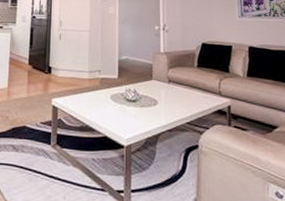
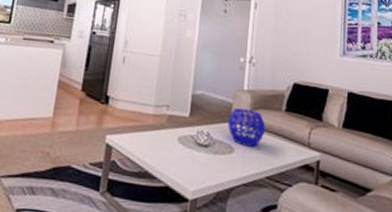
decorative bowl: none [150,67,183,99] -> present [228,107,266,147]

